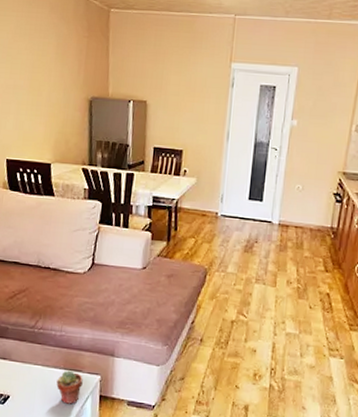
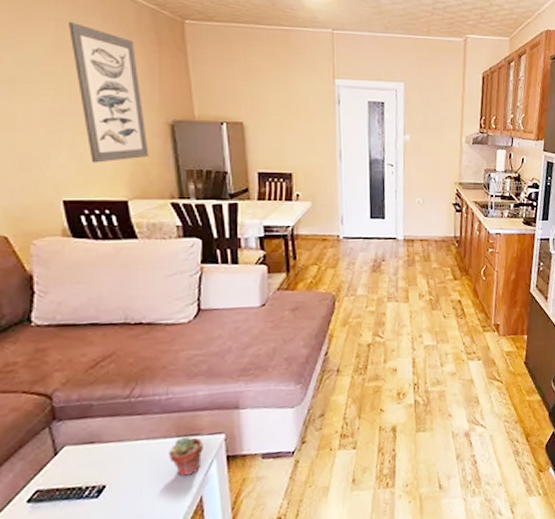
wall art: none [25,13,71,130] -> present [69,22,149,163]

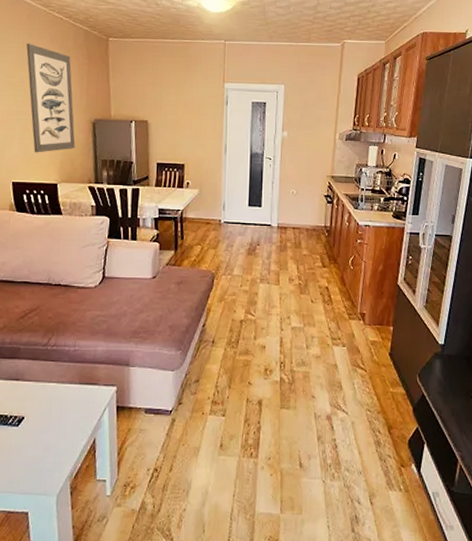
potted succulent: present [169,436,203,476] -> none [72,385,99,419]

